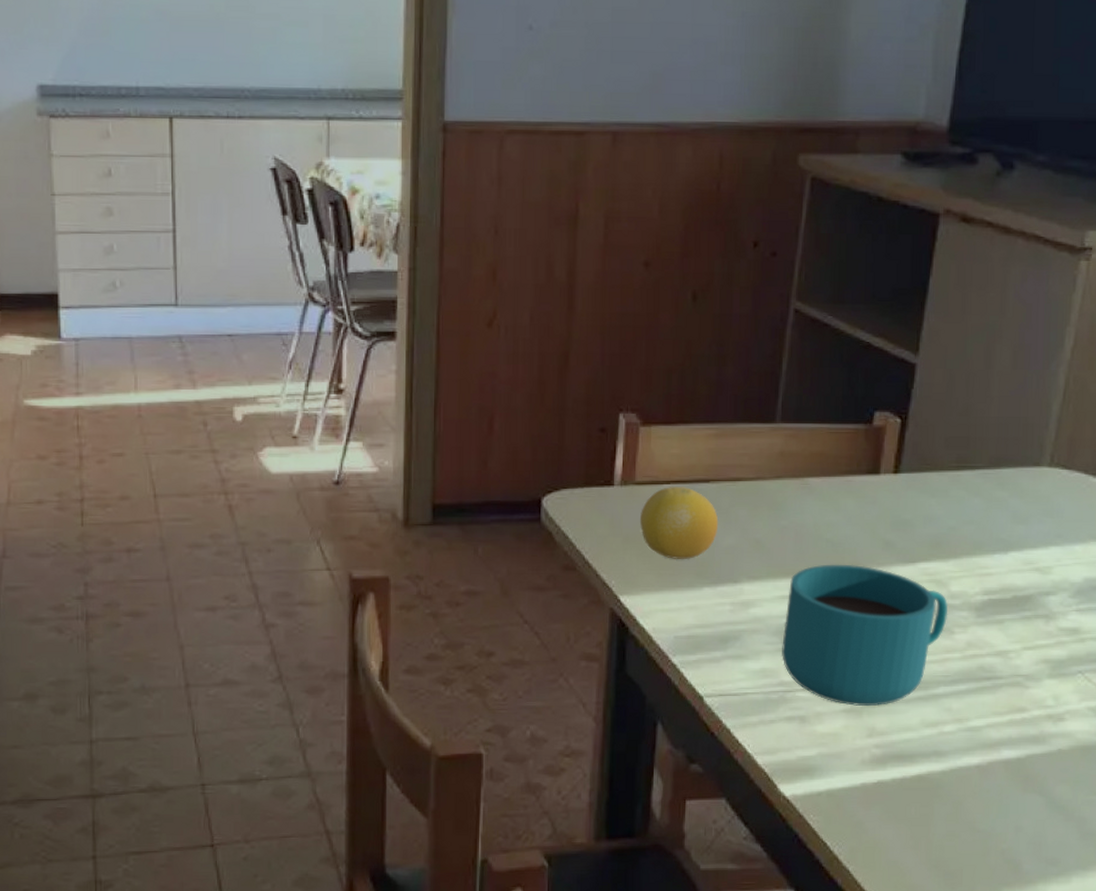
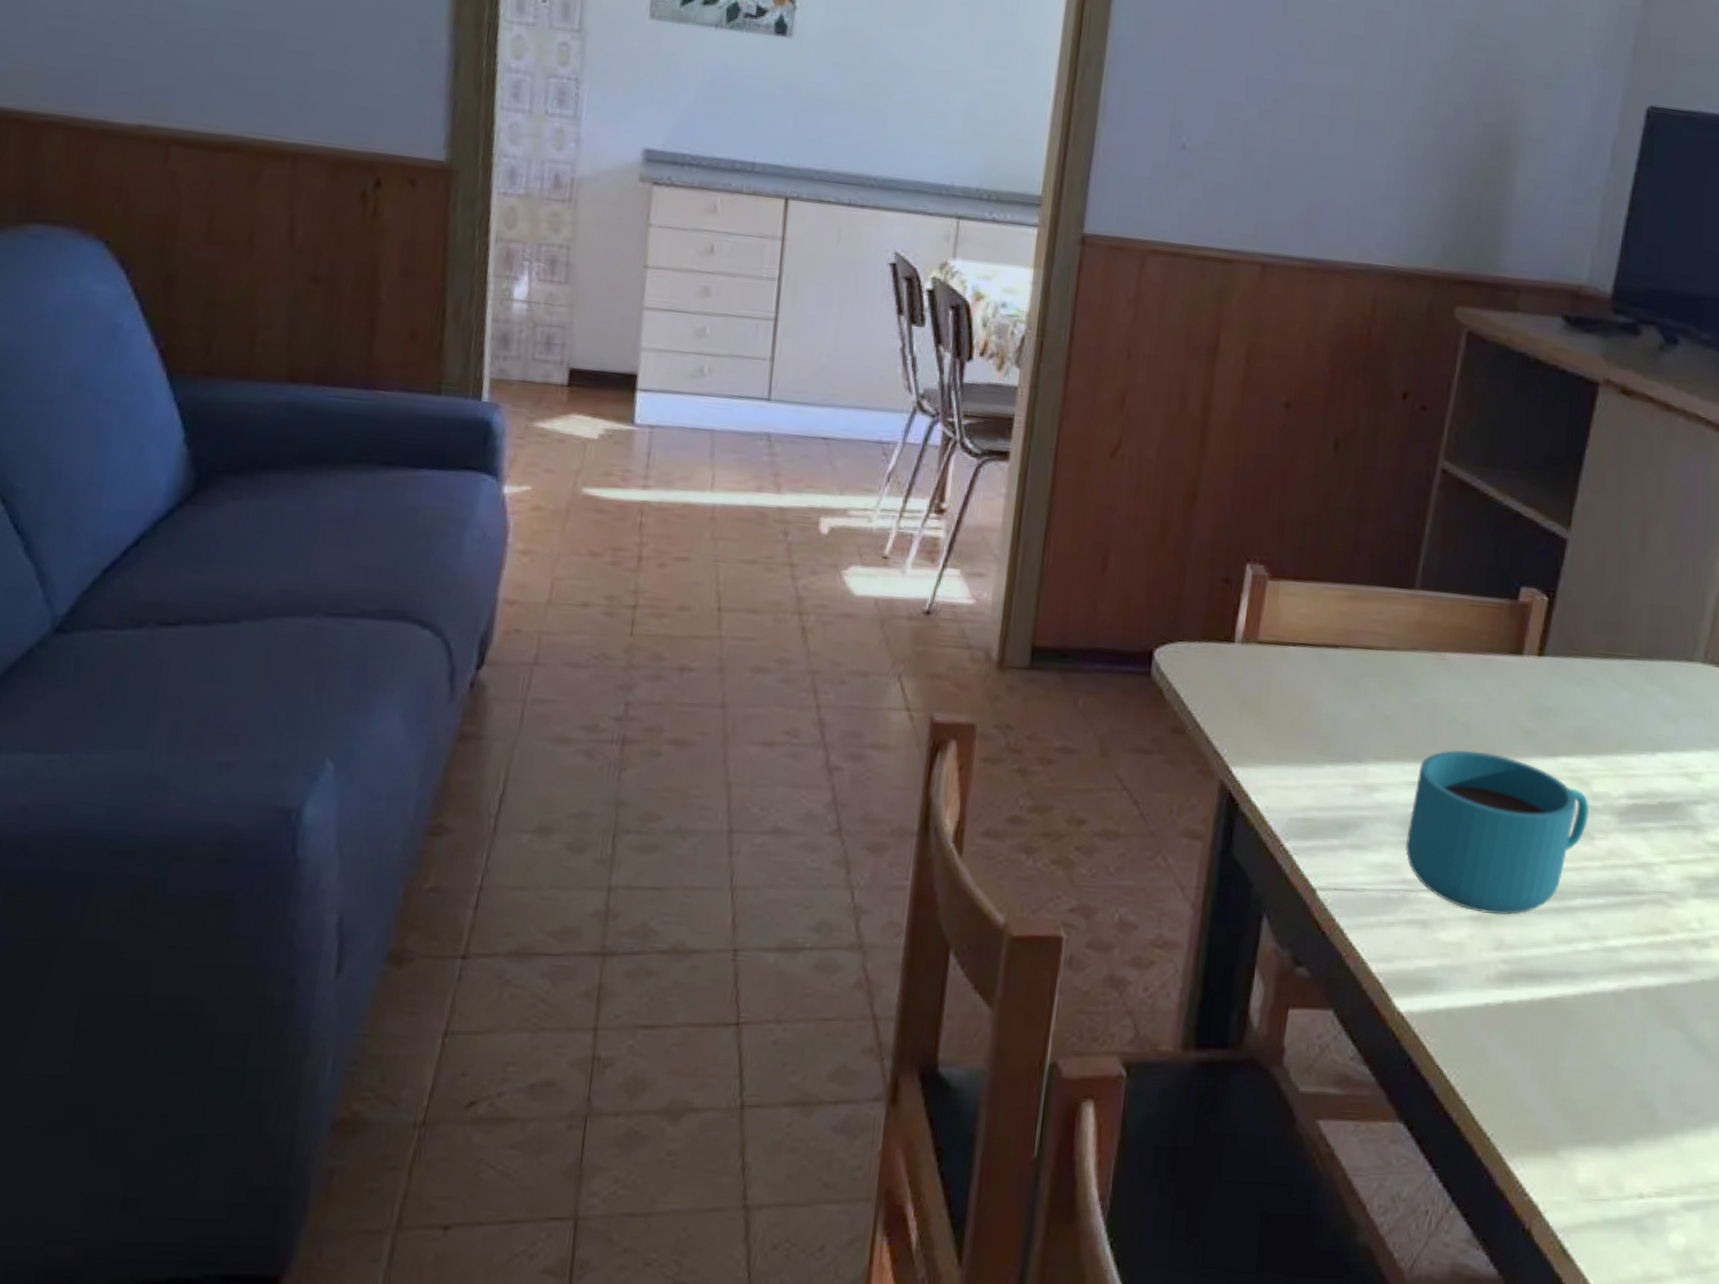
fruit: present [639,487,719,559] -> none [1260,649,1346,732]

